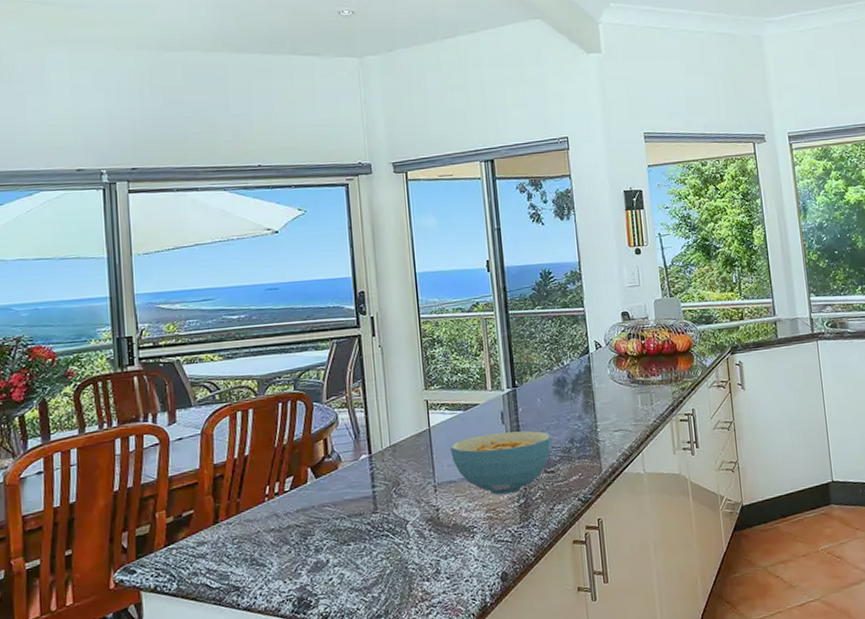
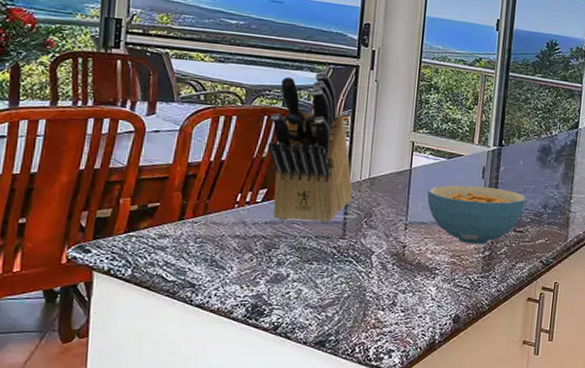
knife block: none [285,347,376,506] -> present [268,71,353,223]

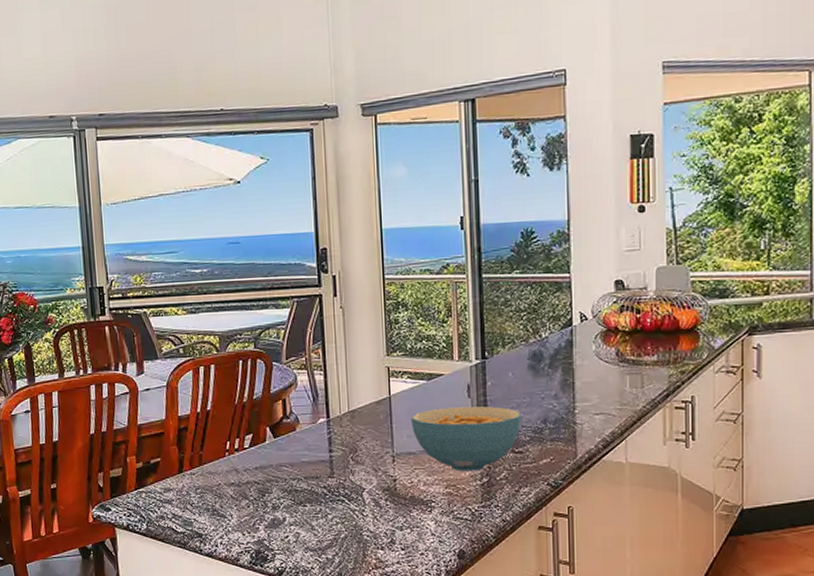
knife block: present [268,71,353,223] -> none [245,306,334,465]

